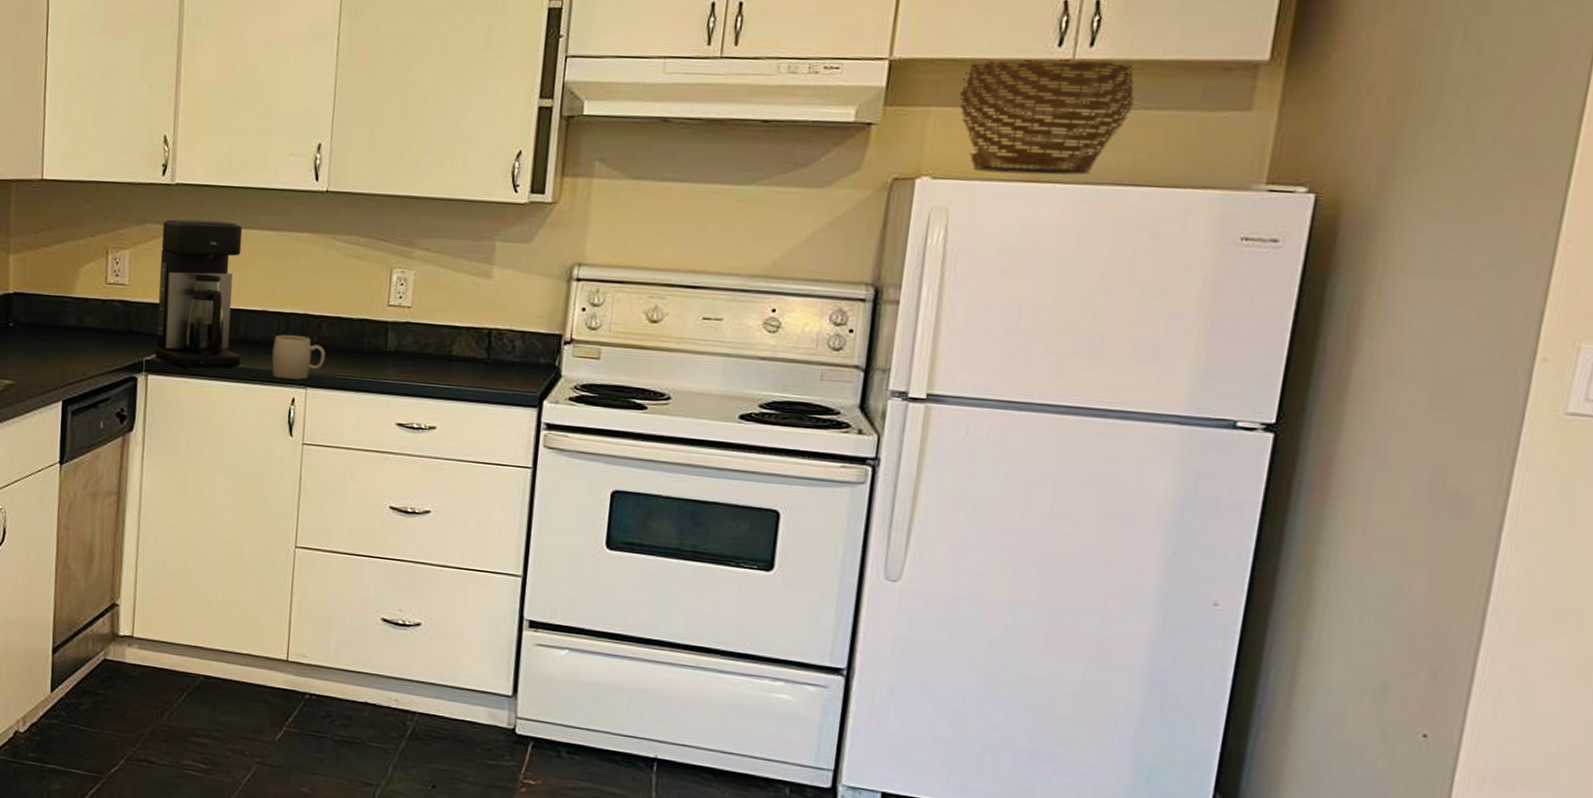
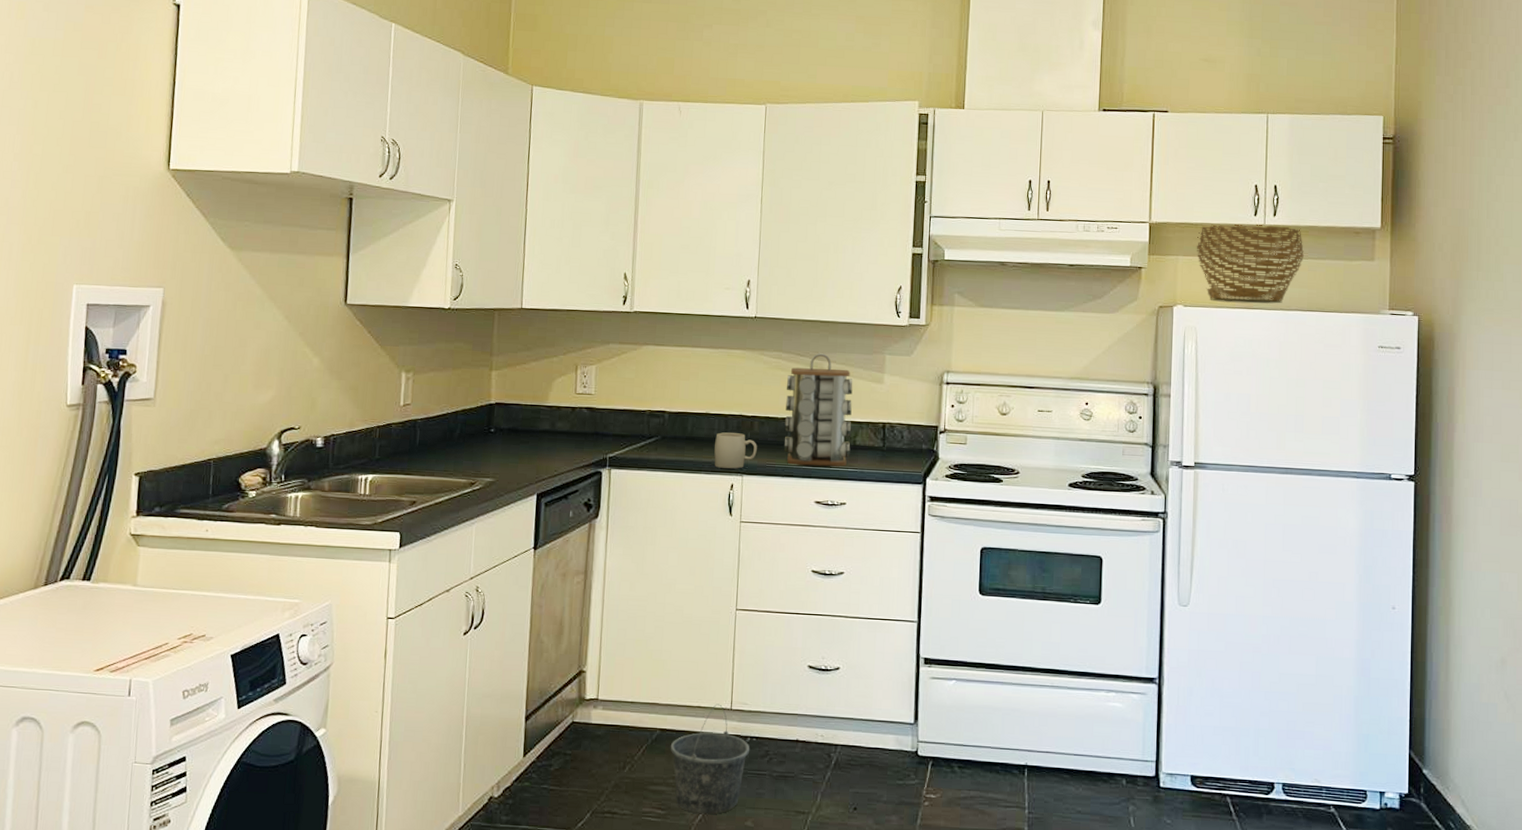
coffee maker: present [155,219,243,369] -> none [617,340,689,463]
bucket: none [215,653,309,776] -> present [670,704,750,815]
spice rack: none [358,238,451,382] -> present [783,353,853,468]

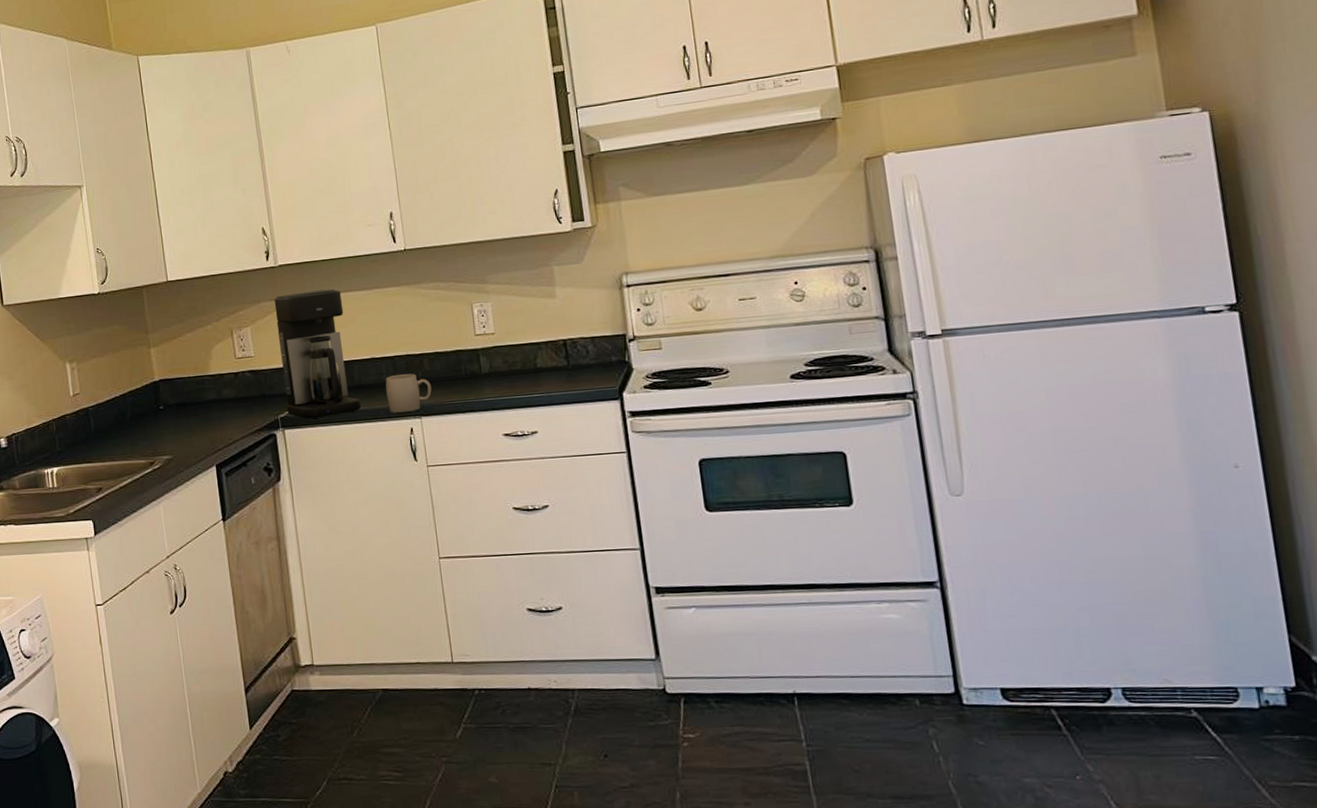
coffee maker: none [617,340,689,463] -> present [274,289,362,419]
bucket: present [670,704,750,815] -> none [395,658,481,774]
spice rack: present [783,353,853,468] -> none [450,276,533,399]
basket: present [1196,224,1304,304] -> none [899,35,1041,141]

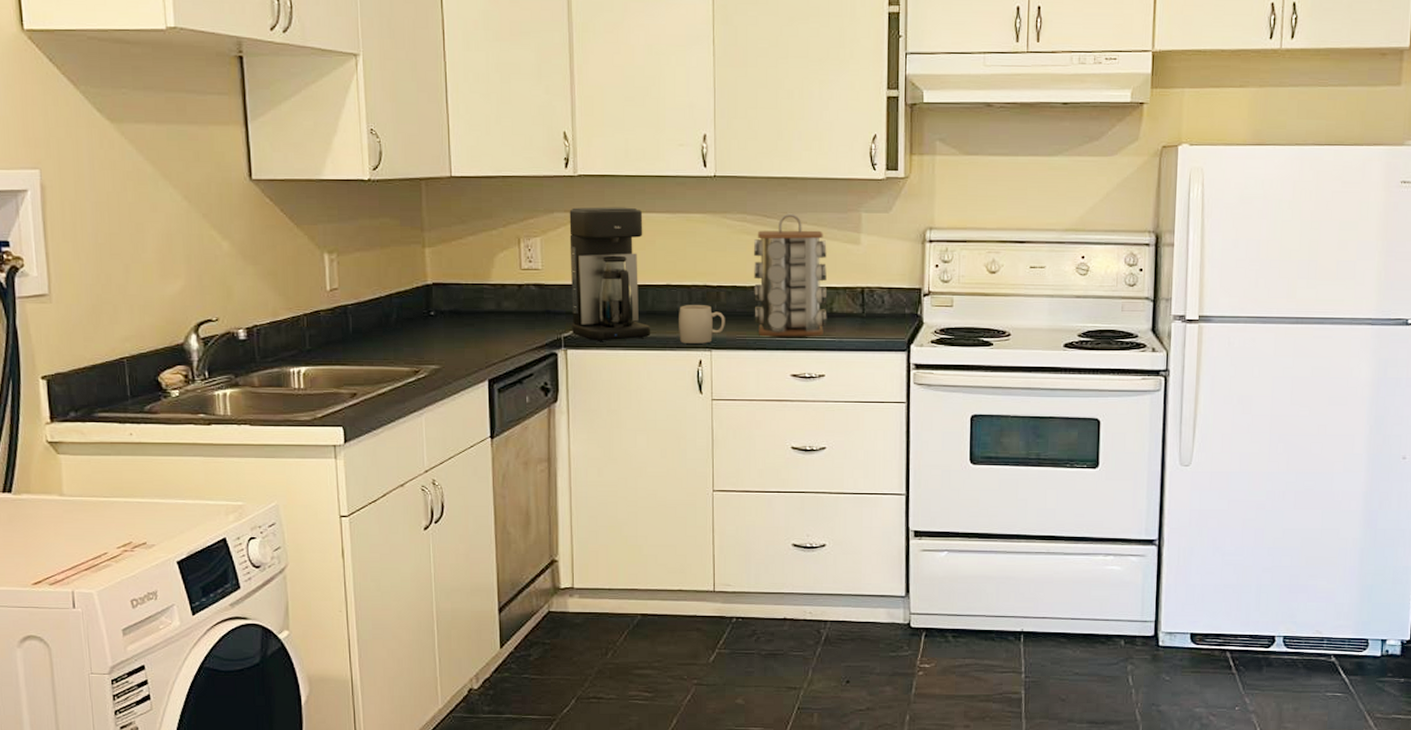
spice rack: none [450,276,533,399] -> present [753,213,828,338]

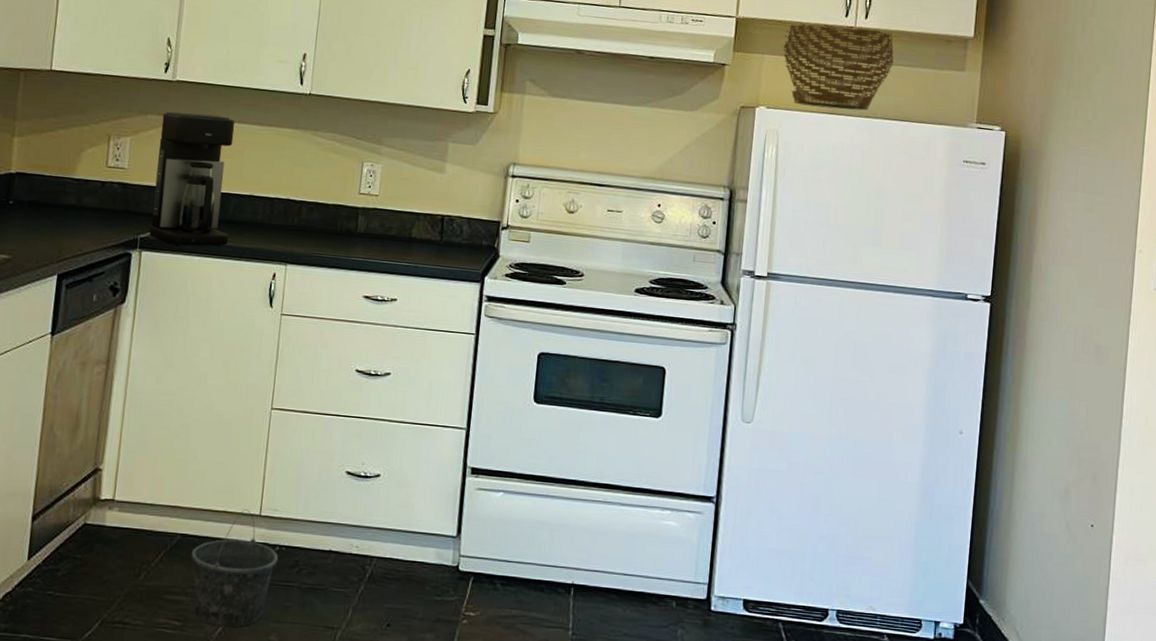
bucket: none [653,586,737,695] -> present [190,509,279,628]
mug: present [679,305,725,344] -> none [256,217,304,257]
spice rack: present [753,213,828,338] -> none [332,136,412,260]
basket: none [1204,49,1324,139] -> present [783,24,894,111]

